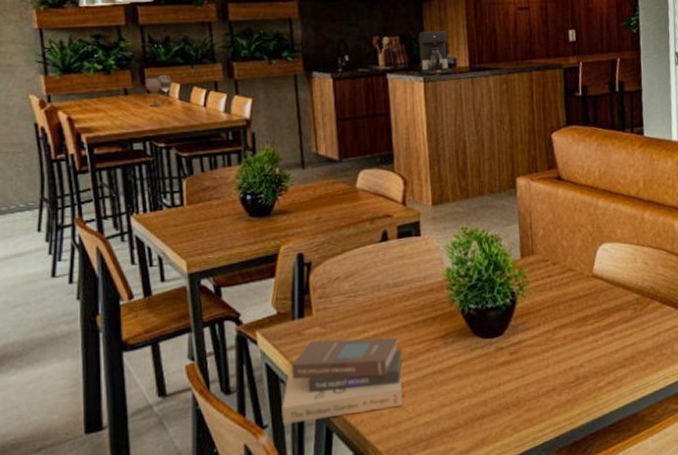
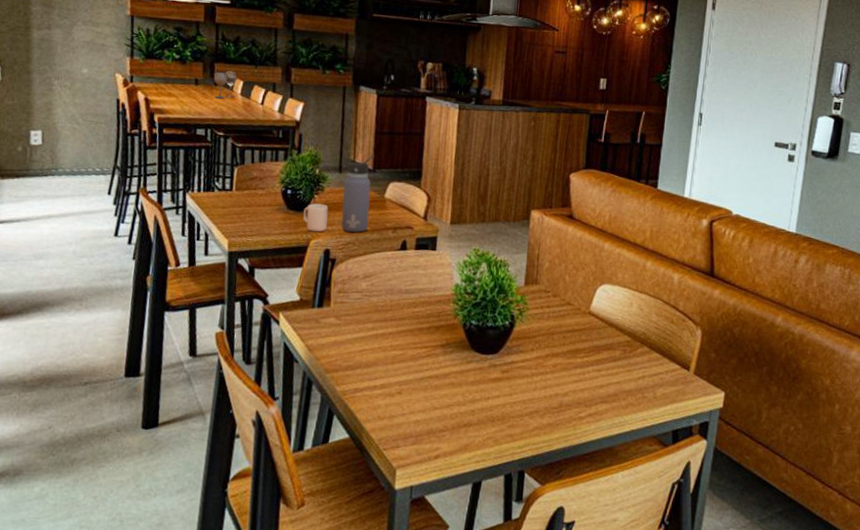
cup: none [268,205,297,237] -> present [303,203,329,232]
books: present [282,337,403,424] -> none [291,329,405,402]
water bottle: none [309,143,342,232] -> present [341,154,374,233]
coffee maker: present [419,30,452,76] -> none [457,62,486,105]

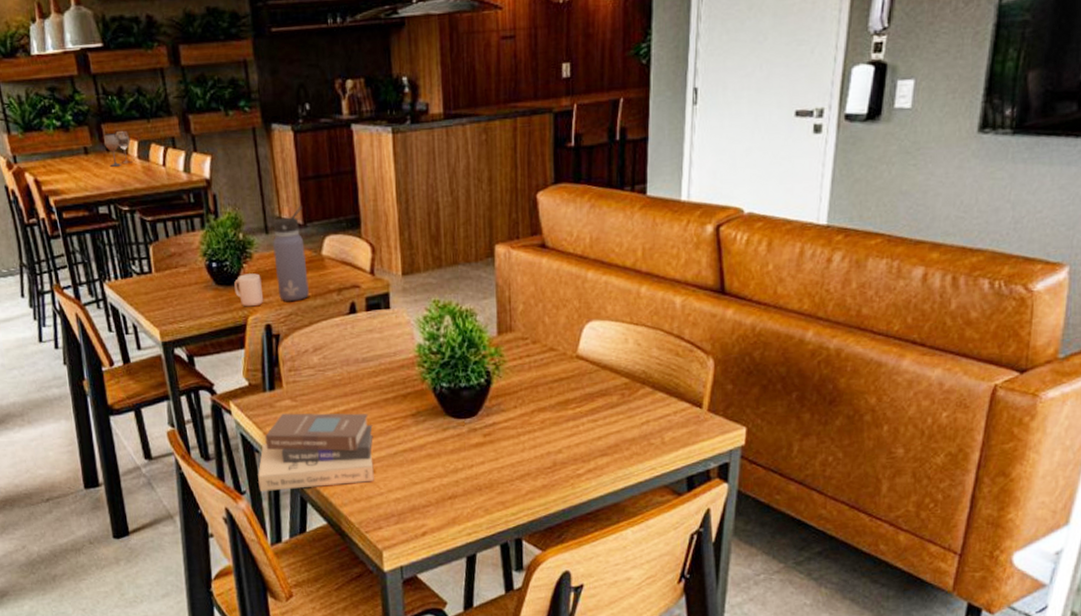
books: none [291,329,405,402] -> present [258,413,374,491]

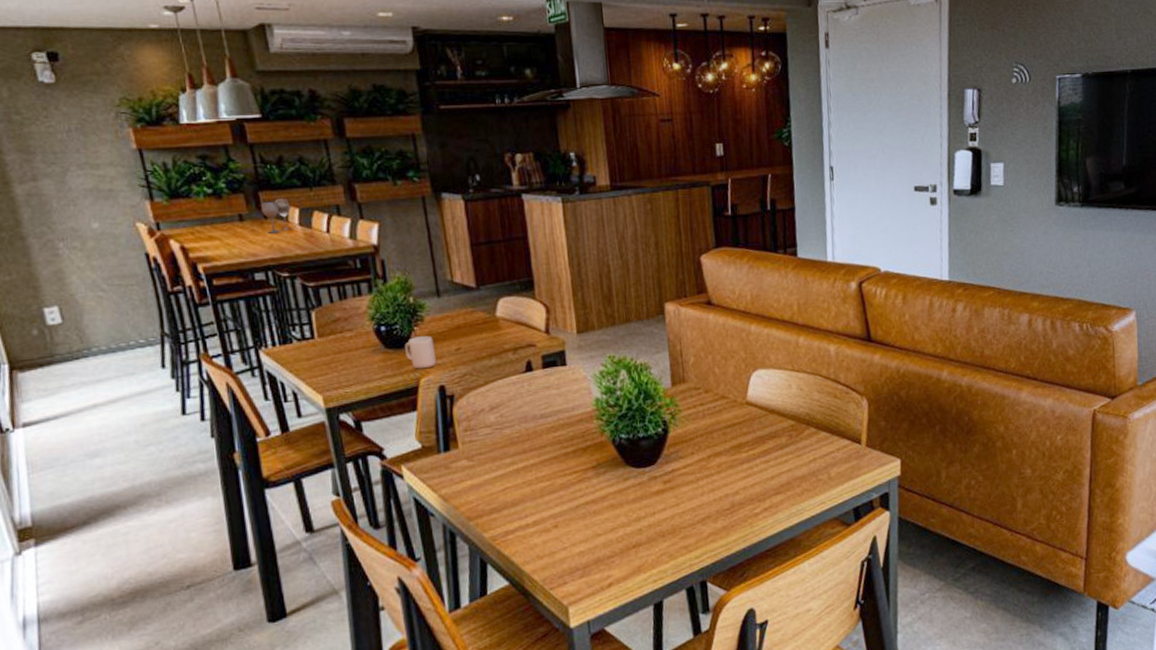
books: present [258,413,374,491] -> none [433,469,557,556]
water bottle: present [273,205,309,302] -> none [444,269,484,363]

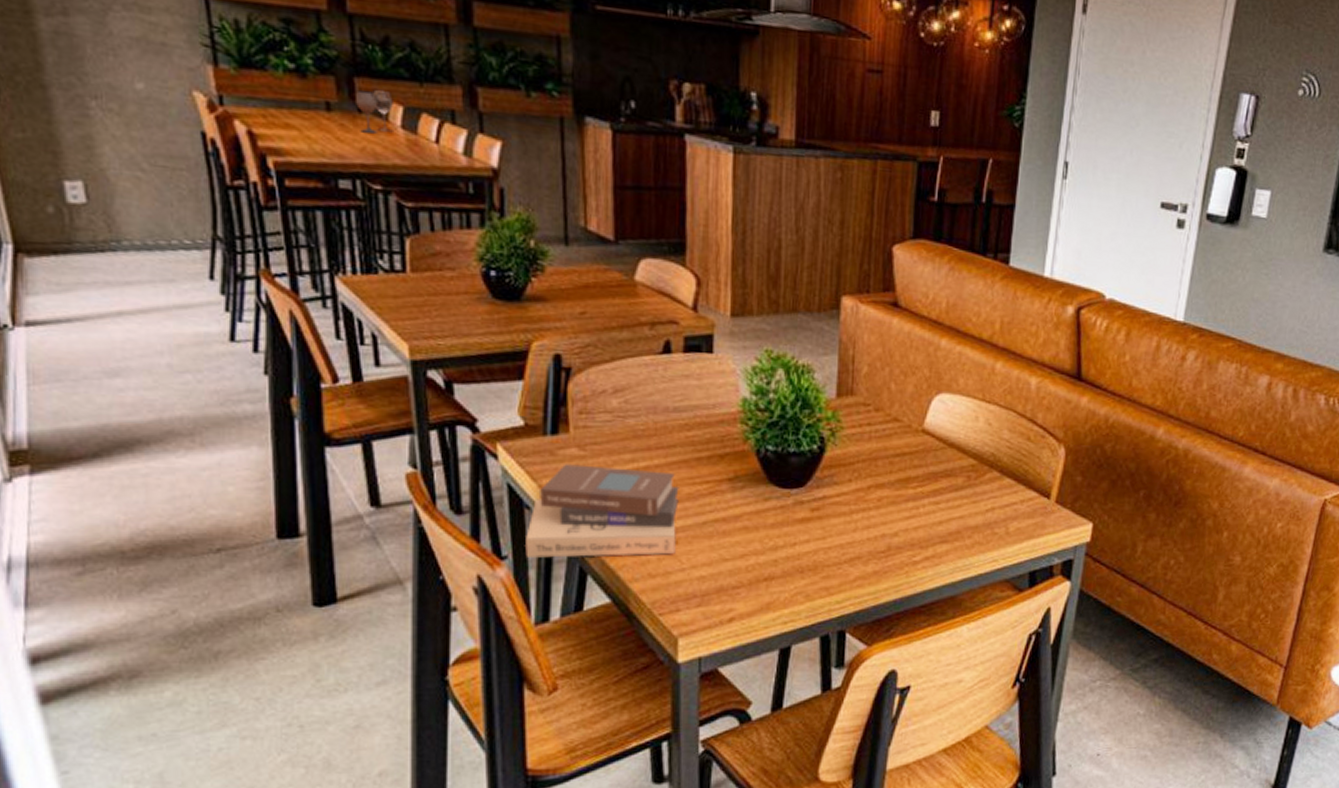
cup: present [405,336,437,369] -> none [517,289,555,331]
books: none [433,469,557,556] -> present [525,464,679,558]

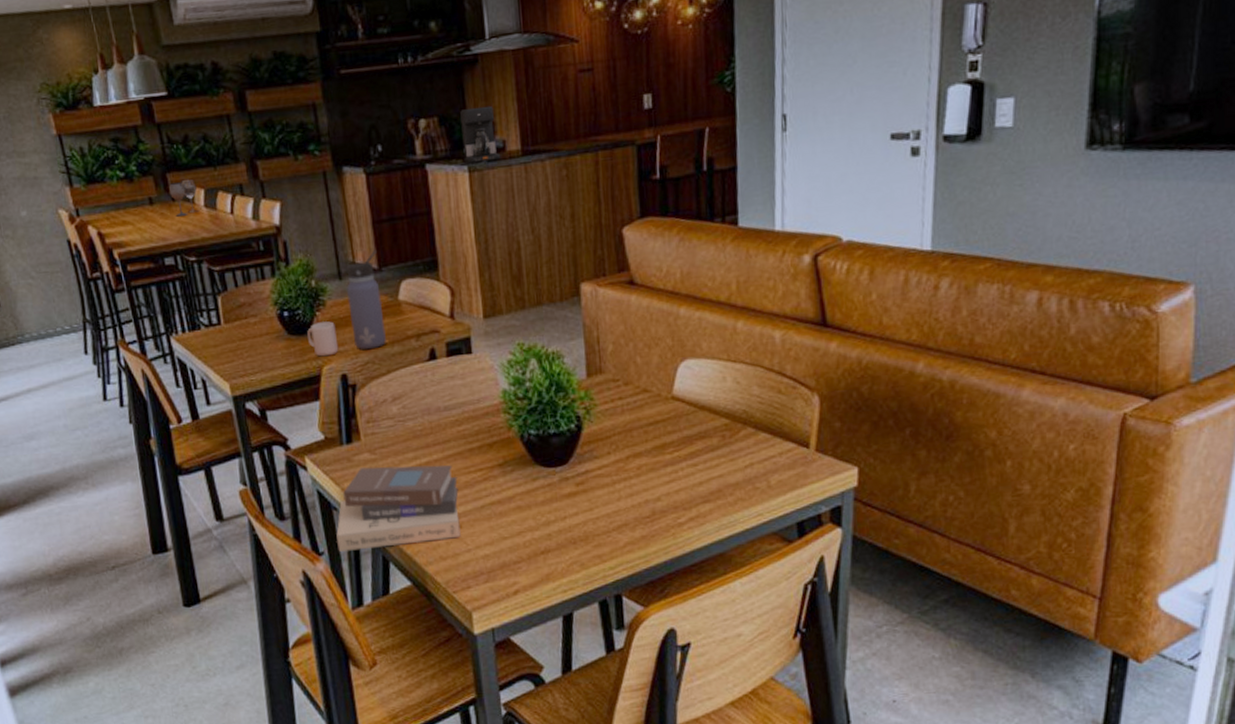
cup: none [517,289,555,331] -> present [307,321,339,357]
water bottle: none [573,218,615,331] -> present [346,249,386,350]
coffee maker: none [730,82,772,147] -> present [460,105,501,165]

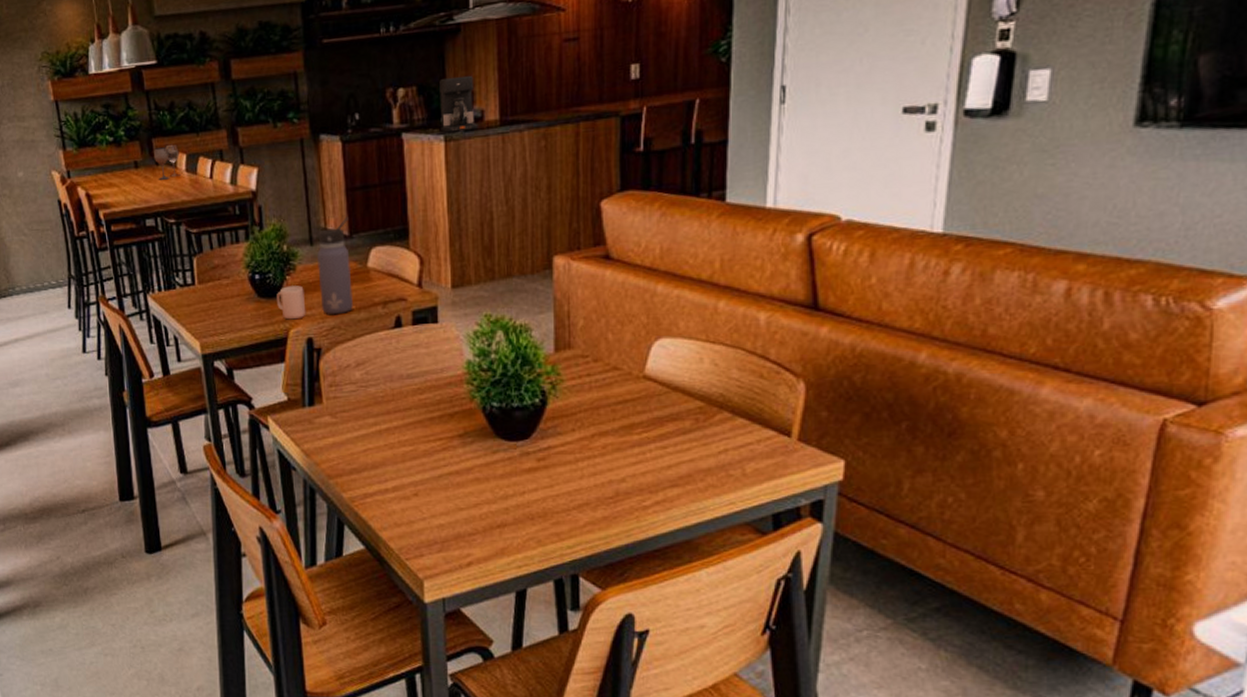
books: present [336,465,461,552] -> none [294,430,417,511]

